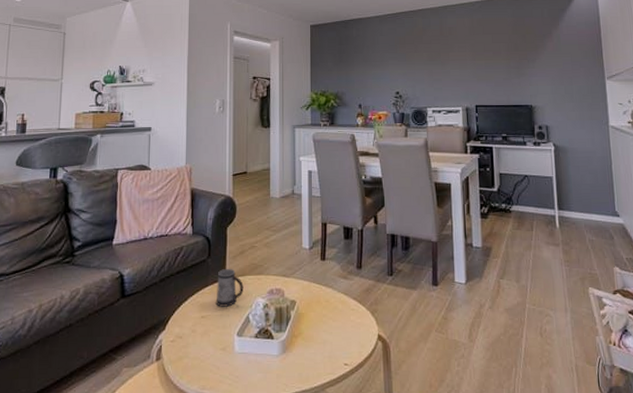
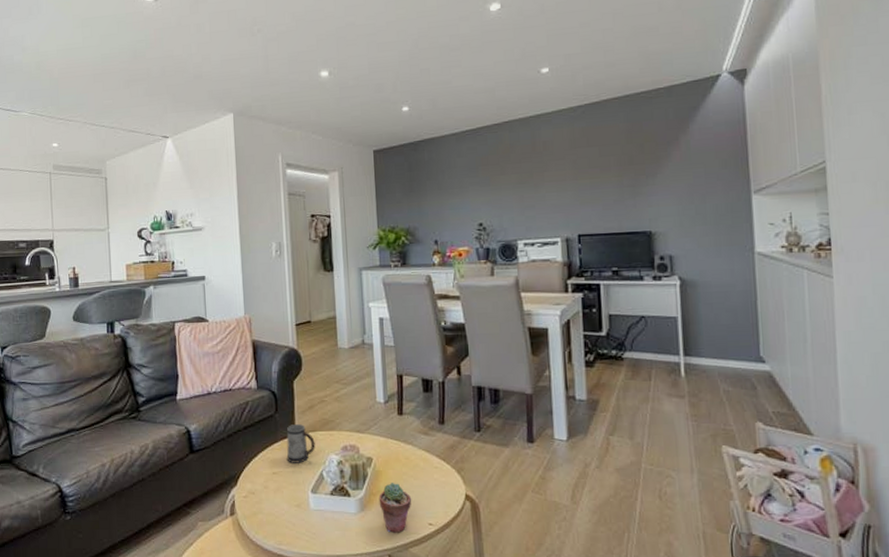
potted succulent: none [300,324,330,374] -> present [378,482,412,533]

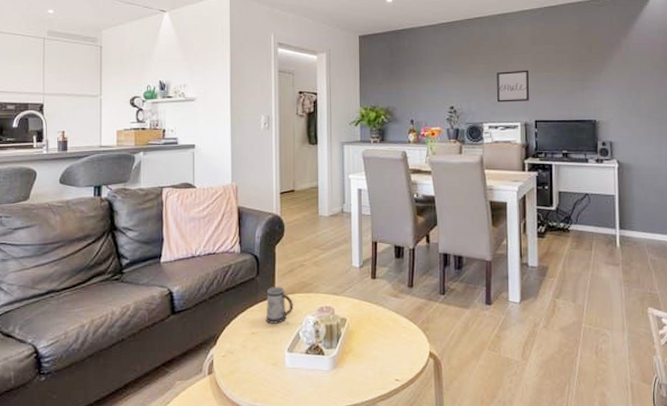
potted succulent: present [378,482,412,533] -> none [350,341,381,389]
wall art: none [531,177,570,217] -> present [497,70,530,103]

